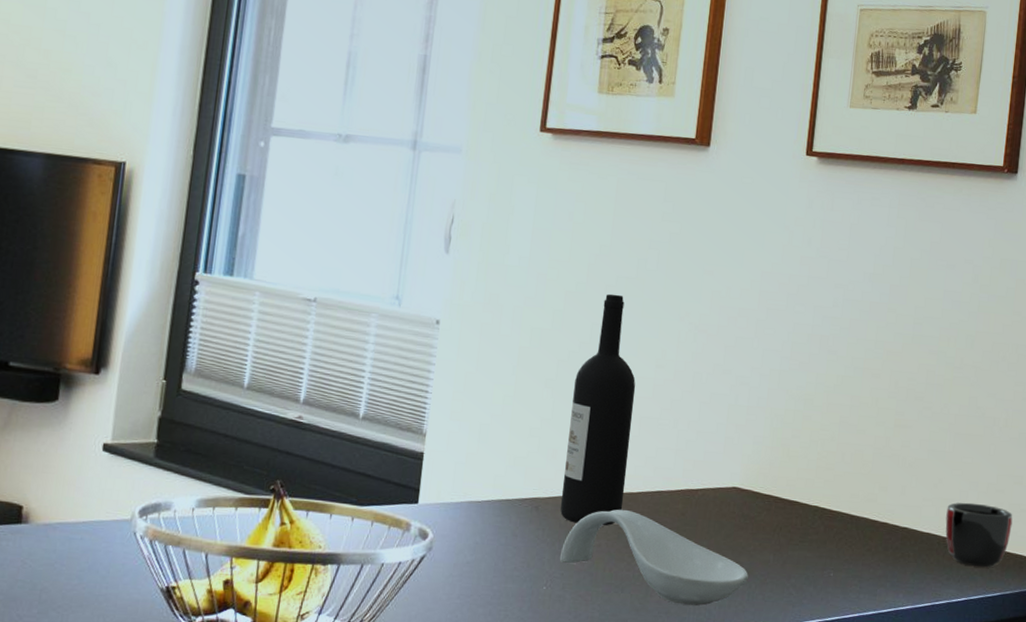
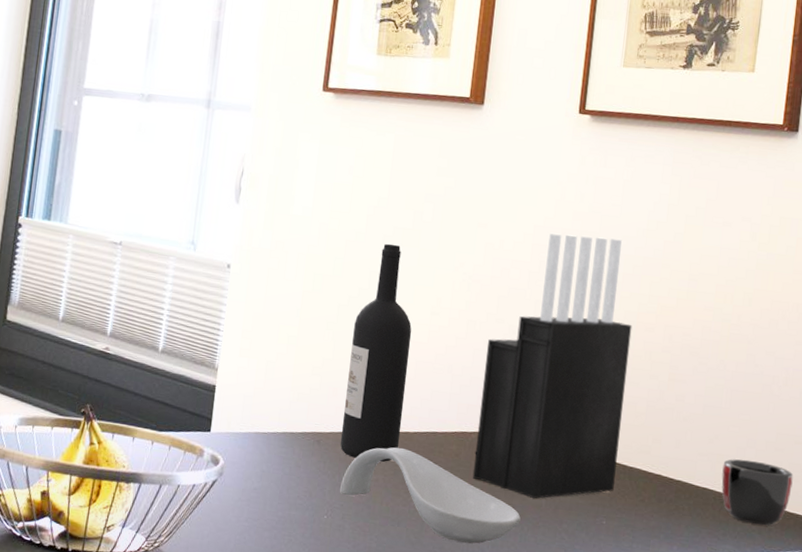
knife block: none [699,280,859,554] -> present [472,233,632,499]

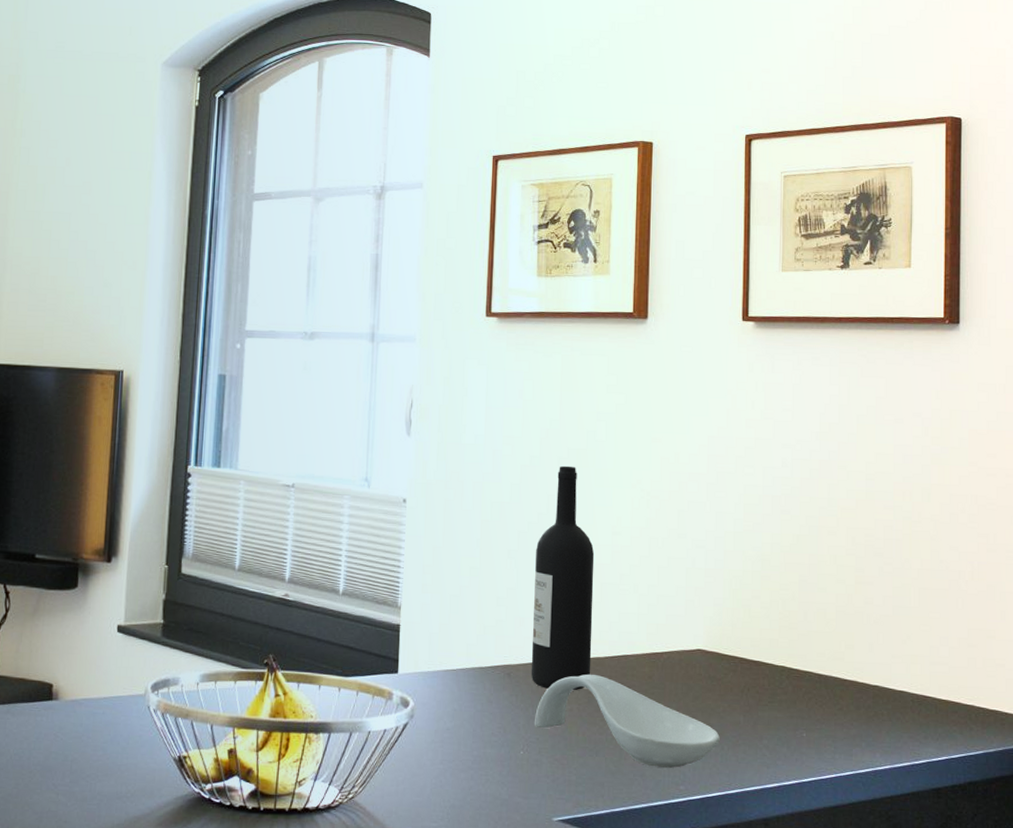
knife block: present [472,233,632,499] -> none [667,443,815,716]
mug: present [721,459,793,525] -> none [918,658,989,725]

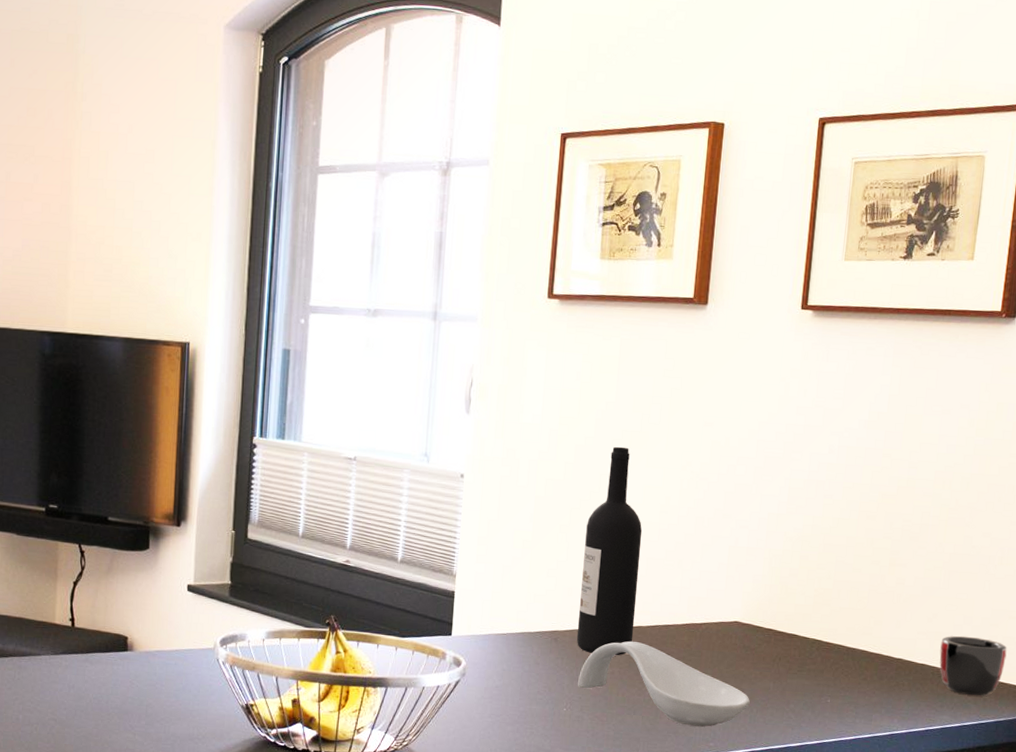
mug: none [918,658,989,725] -> present [939,635,1007,696]

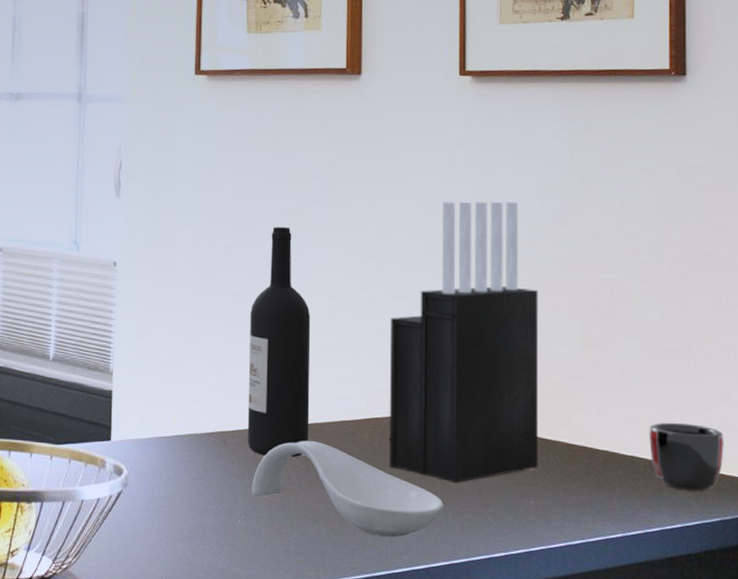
knife block: none [703,429,855,682] -> present [389,201,539,483]

